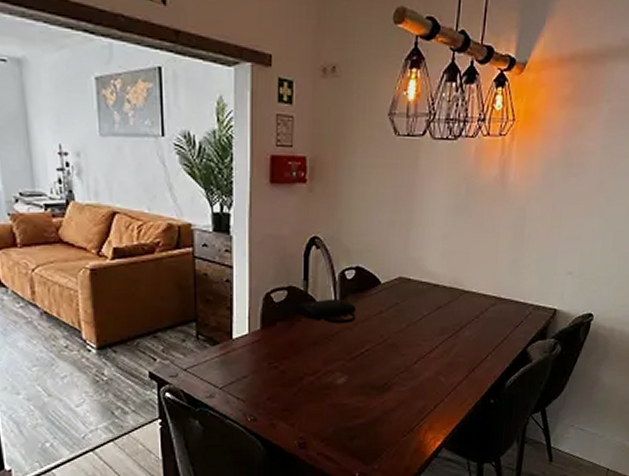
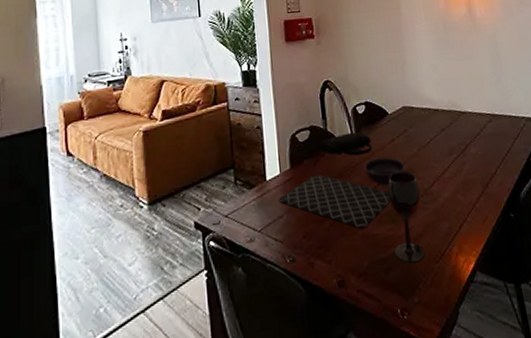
placemat: none [244,338,367,397] -> present [278,174,391,229]
bowl: none [343,329,389,359] -> present [364,157,406,187]
wine glass: none [361,345,401,434] -> present [387,171,425,264]

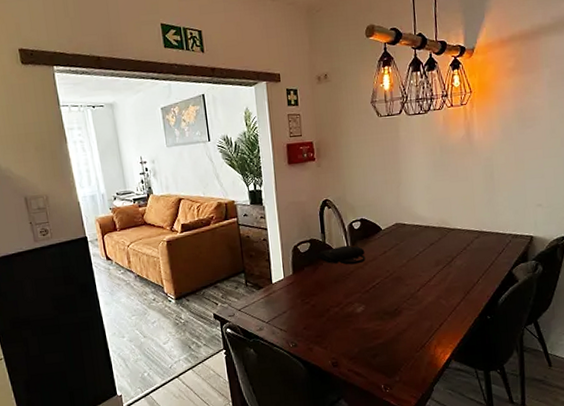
placemat: present [278,174,391,229] -> none [282,279,380,324]
bowl: present [364,157,406,187] -> none [357,266,395,291]
wine glass: present [387,171,425,264] -> none [377,278,408,352]

